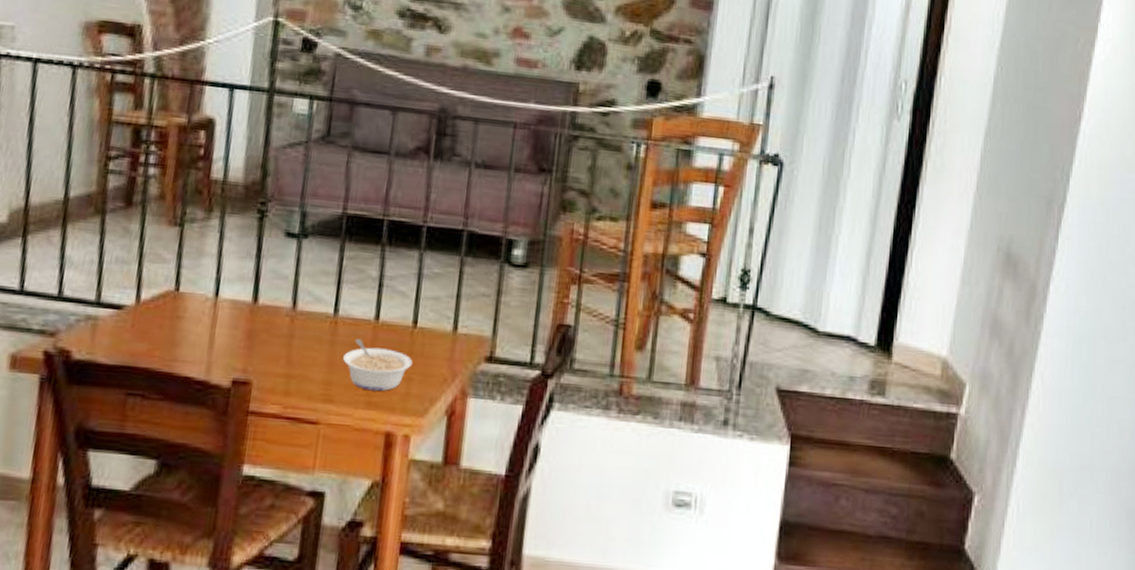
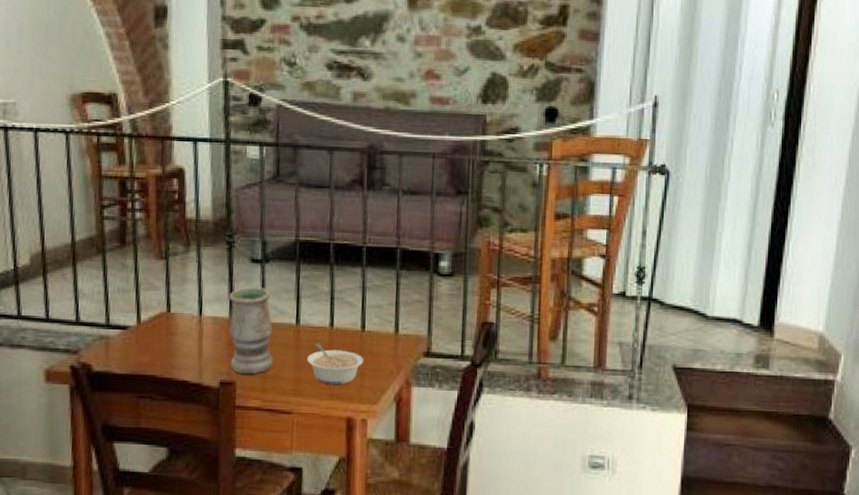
vase: none [247,265,305,374] -> present [229,286,274,375]

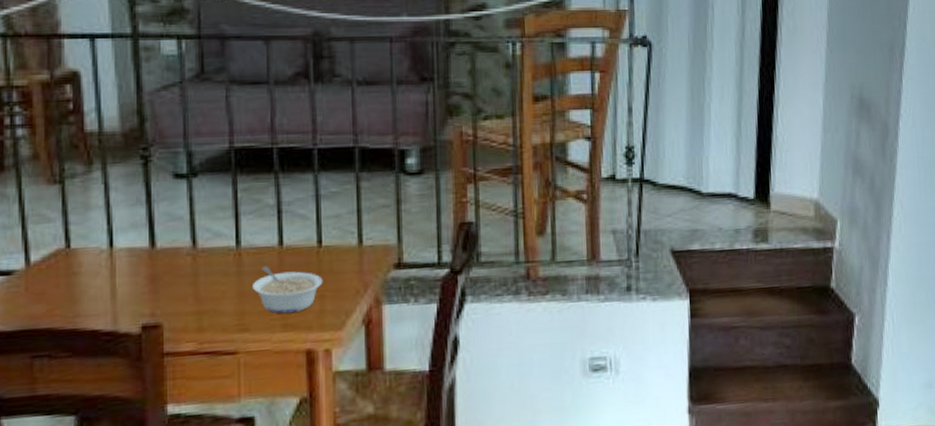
vase: present [229,286,274,375] -> none [148,206,211,314]

